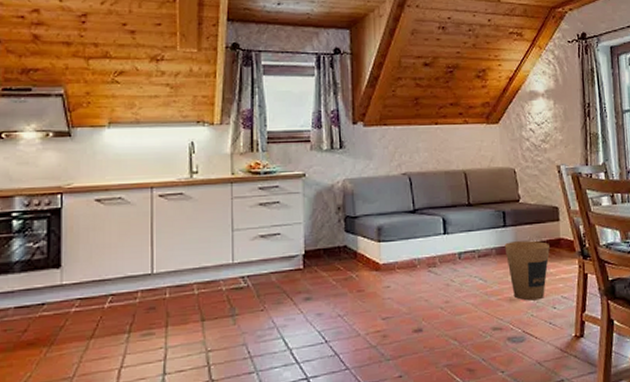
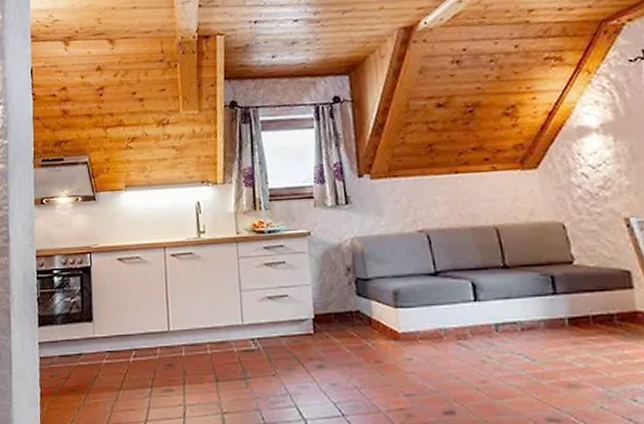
trash can: present [504,240,550,301] -> none [556,312,622,389]

